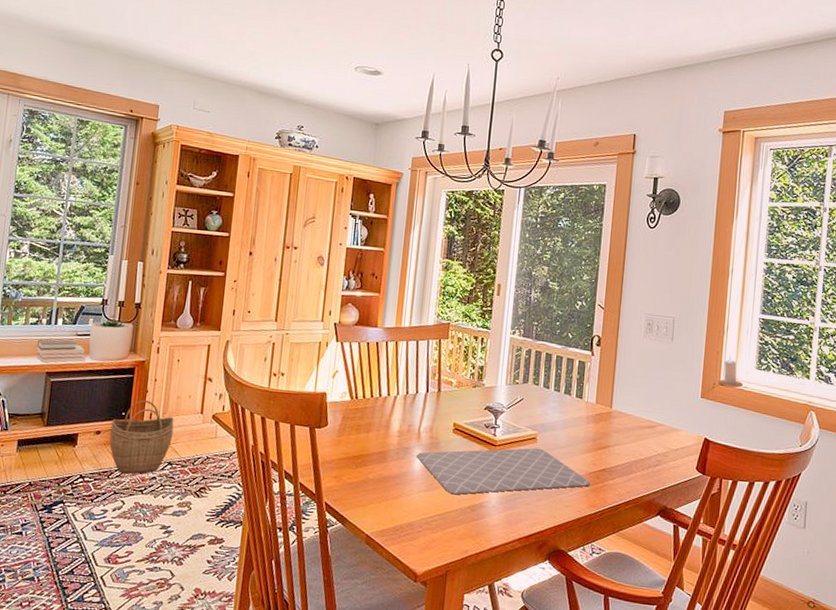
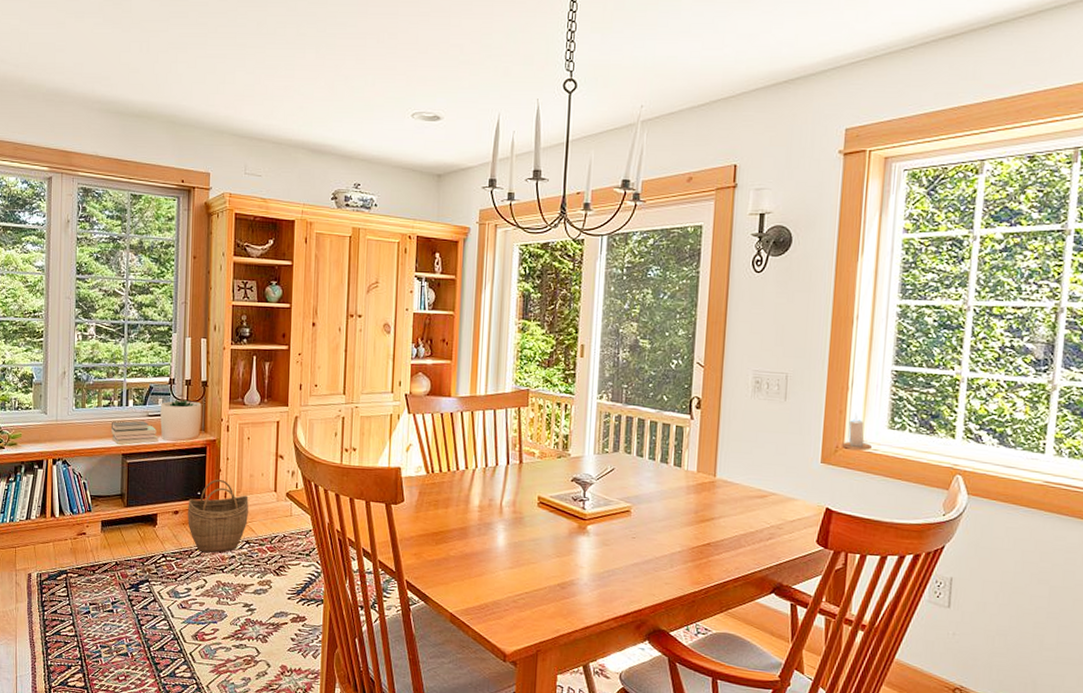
placemat: present [416,448,590,495] -> none [499,521,693,572]

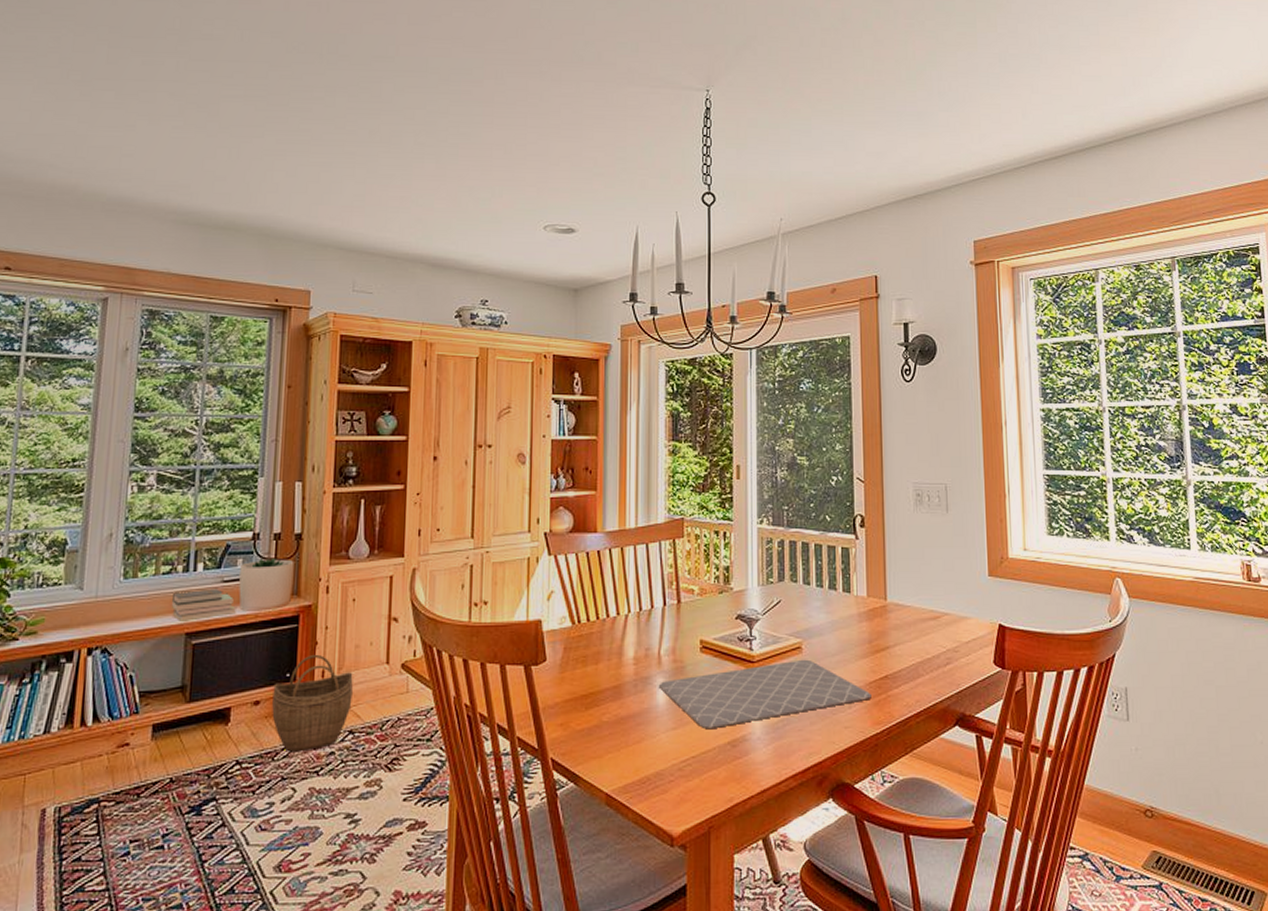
placemat: none [499,521,693,572] -> present [658,659,871,728]
candle: present [841,411,872,451] -> none [1005,519,1034,561]

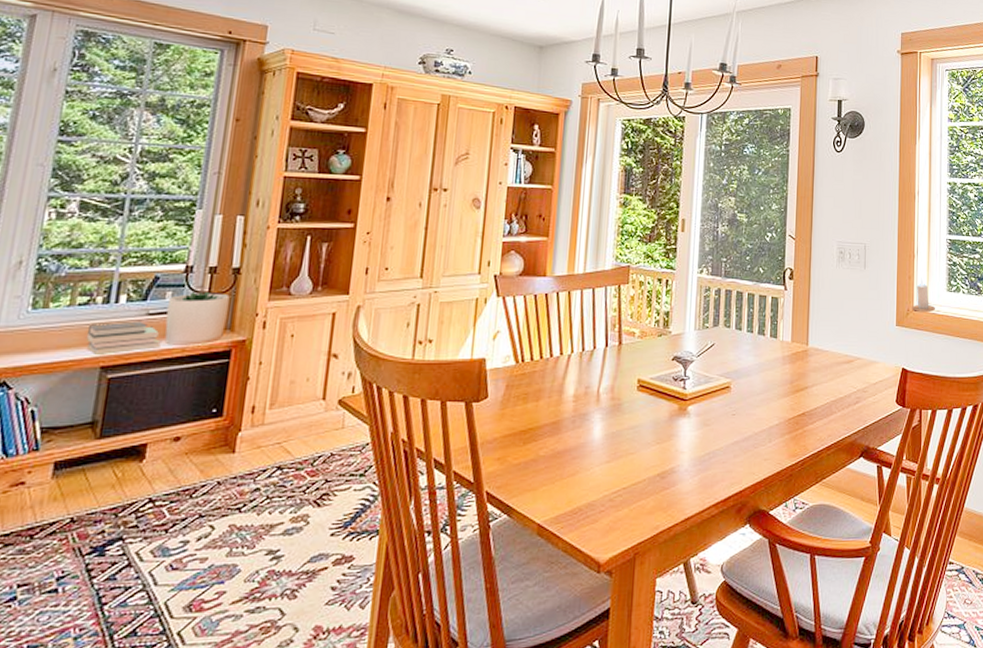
woven basket: present [272,654,353,752] -> none [193,389,286,489]
placemat: present [658,659,871,728] -> none [595,398,790,461]
candle: none [1005,519,1034,561] -> present [911,276,935,313]

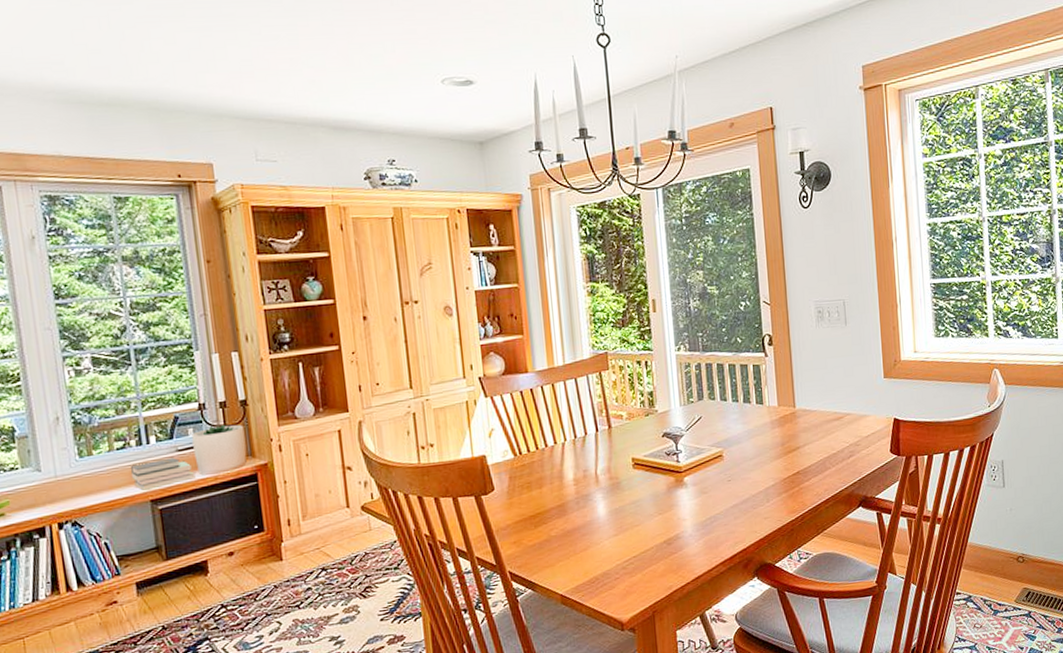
candle: present [911,276,935,313] -> none [898,325,924,362]

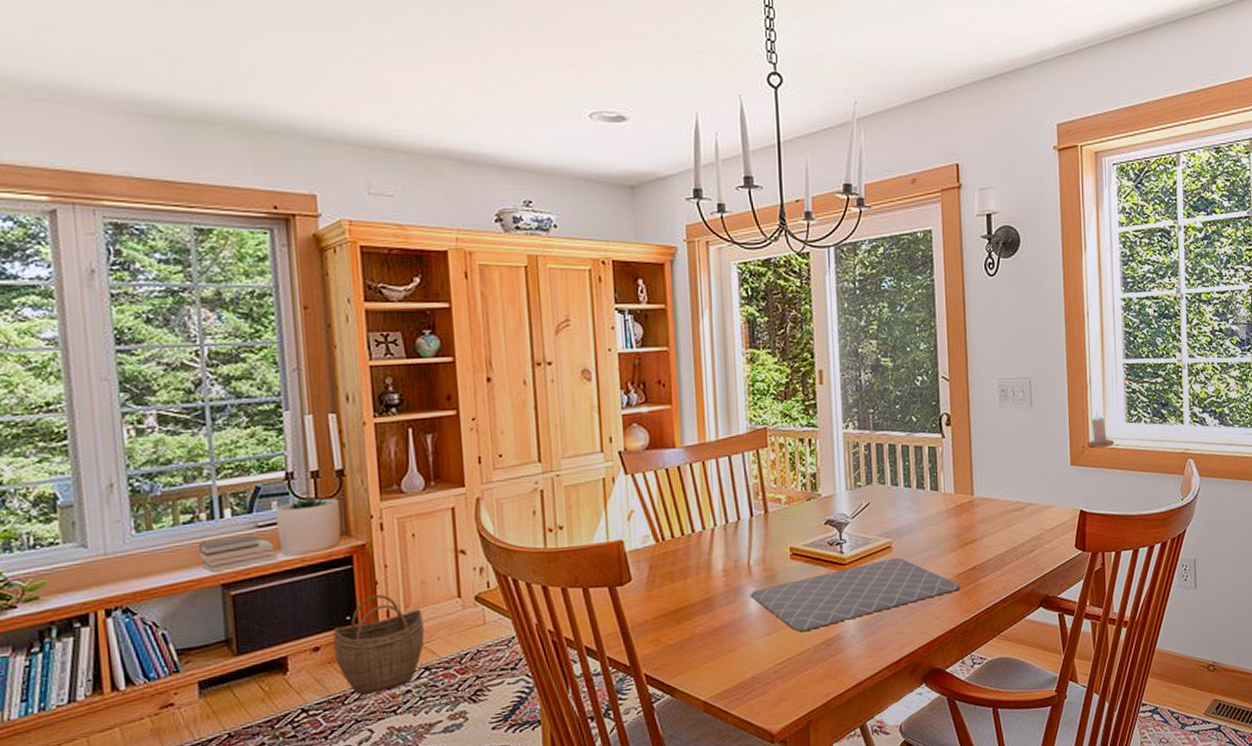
woven basket: none [244,506,321,593] -> present [333,594,425,695]
placemat: none [598,465,786,532] -> present [750,557,960,631]
candle: none [898,325,924,362] -> present [1087,408,1114,449]

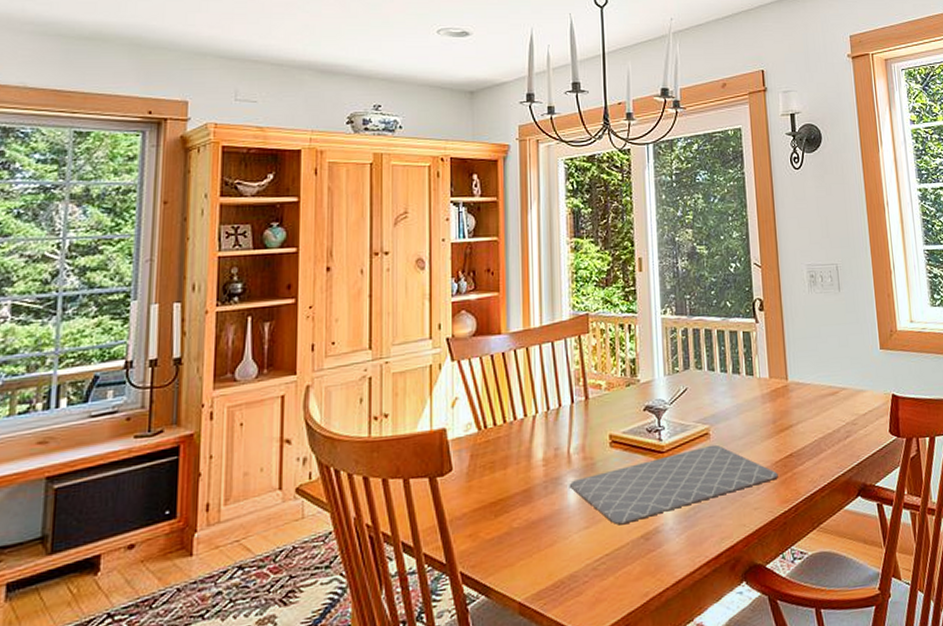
books: present [198,534,278,573] -> none [28,425,106,465]
planter: present [275,497,341,556] -> none [109,386,173,447]
woven basket: present [333,594,425,695] -> none [149,486,242,598]
candle: present [1087,408,1114,449] -> none [894,293,920,333]

